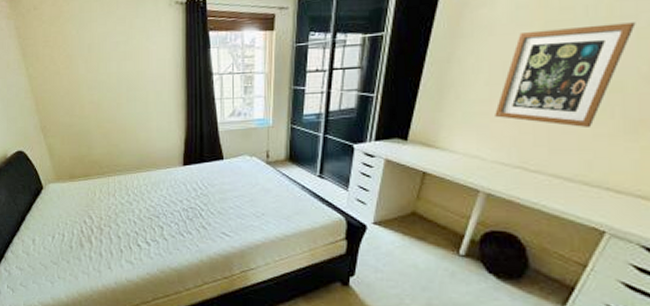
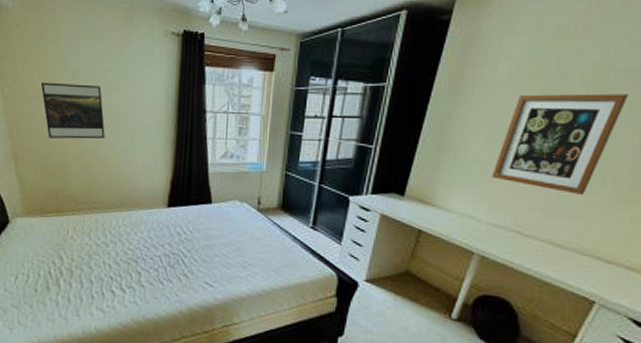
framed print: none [60,57,121,110] -> present [40,82,105,139]

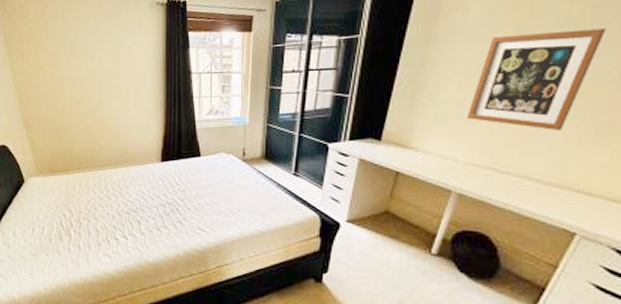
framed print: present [40,82,105,139] -> none [44,55,102,106]

